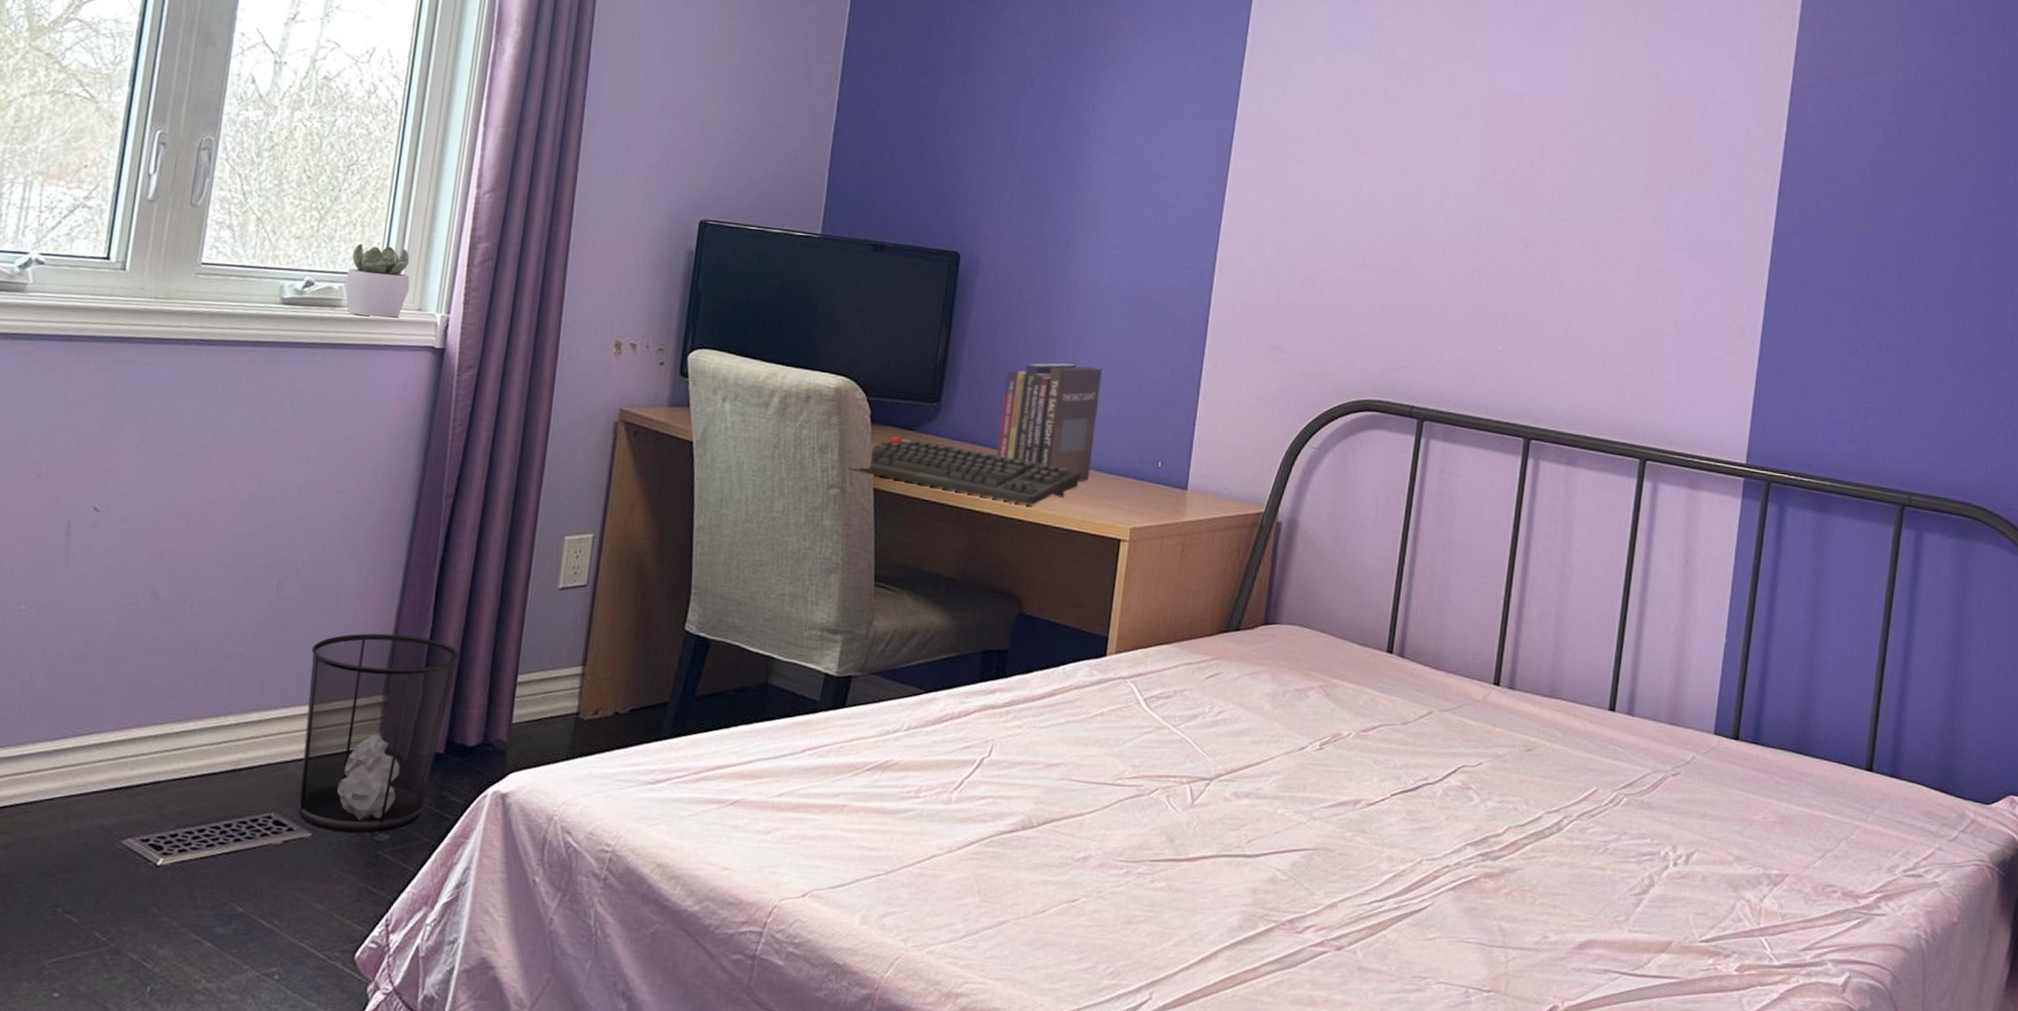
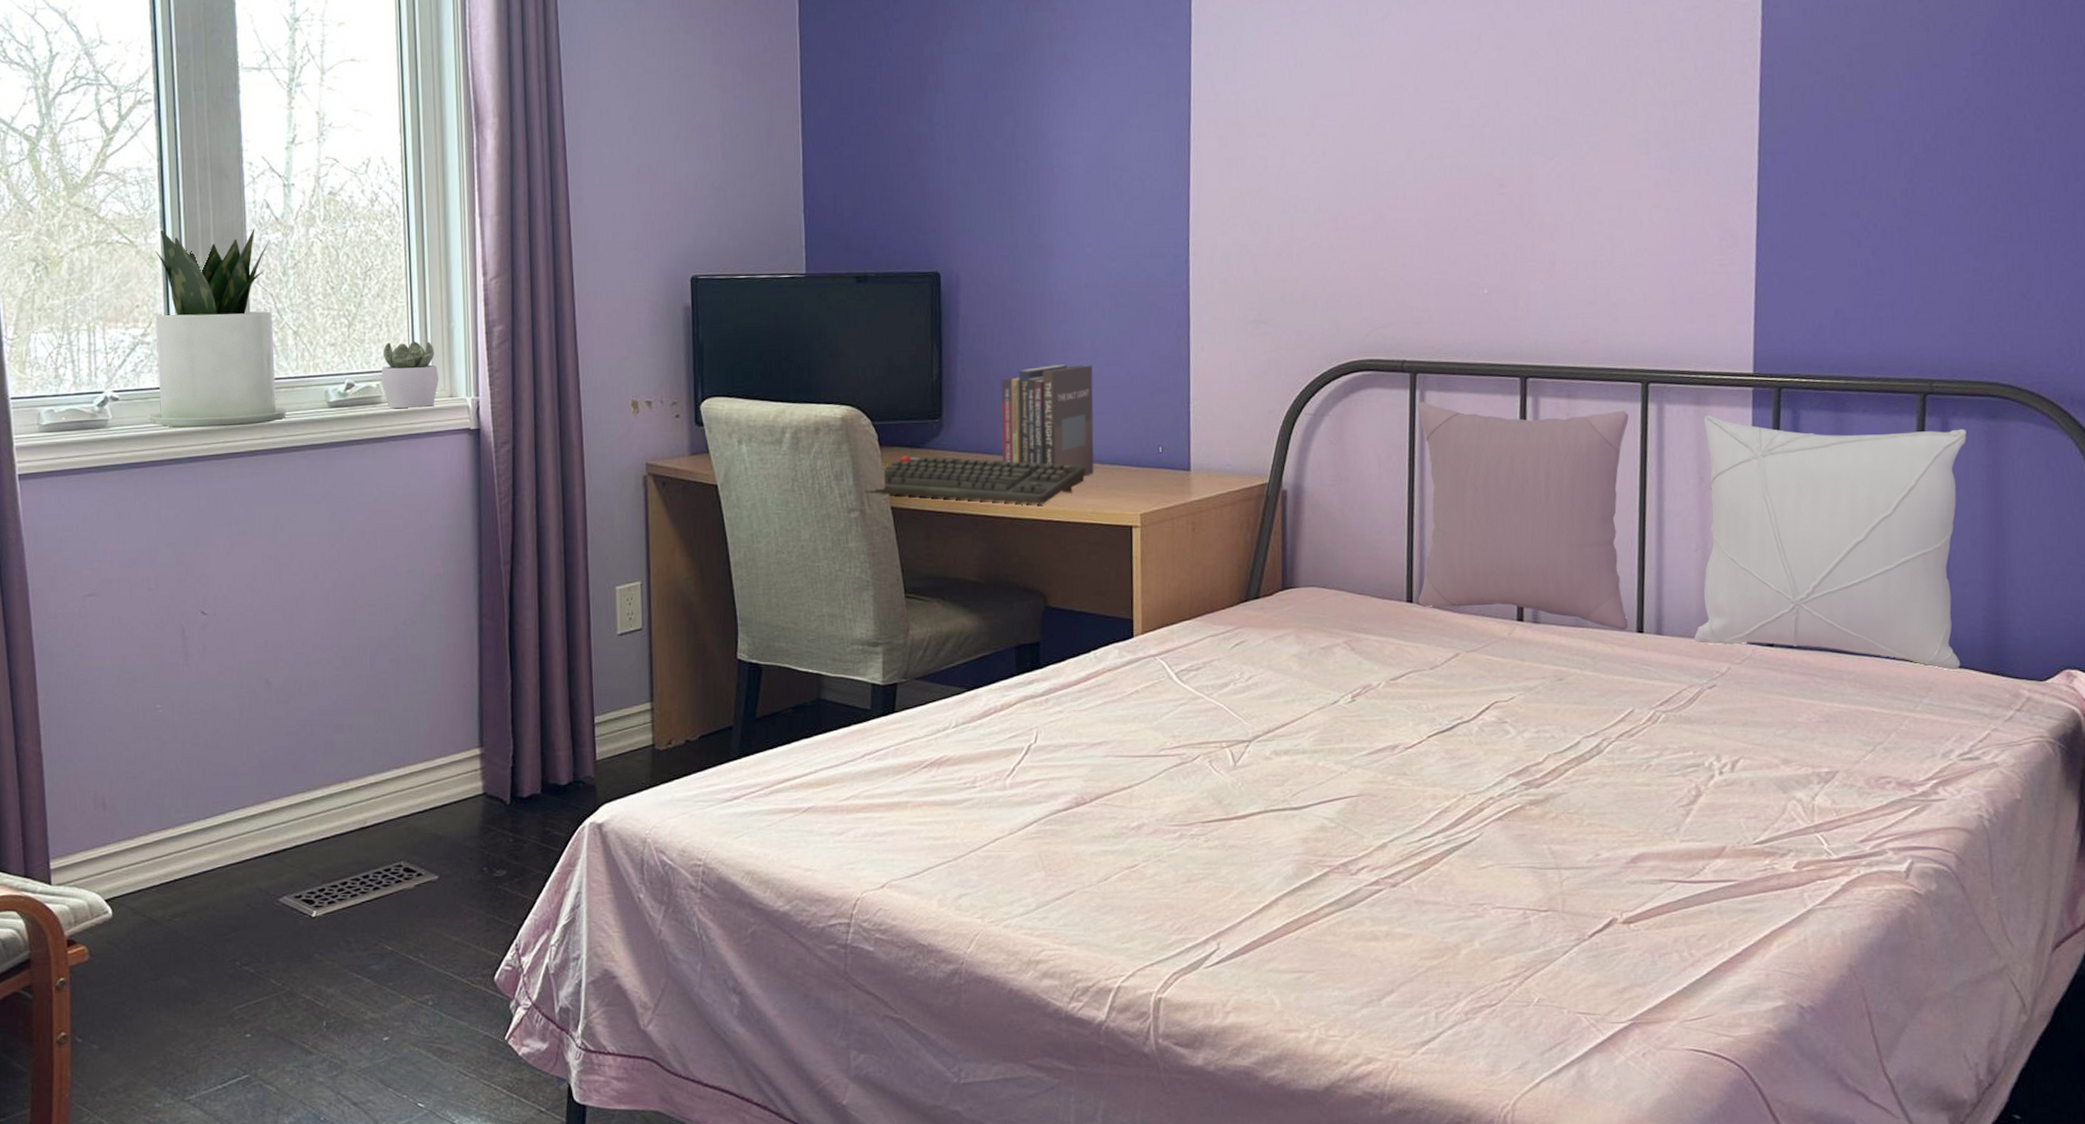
planter: none [73,89,249,312] -> present [147,228,289,428]
waste bin: present [298,633,461,833] -> none [410,692,541,872]
pillow: none [1399,449,1624,707] -> present [1417,402,1629,631]
pillow: none [1663,499,1938,783] -> present [1694,415,1967,670]

